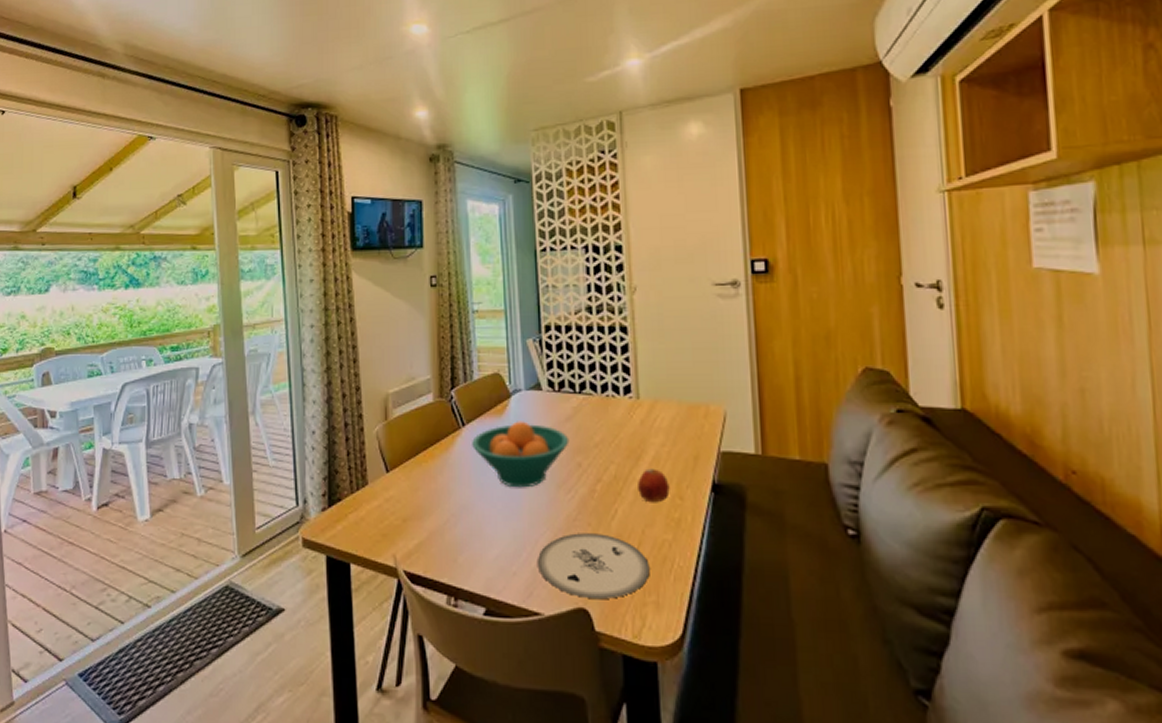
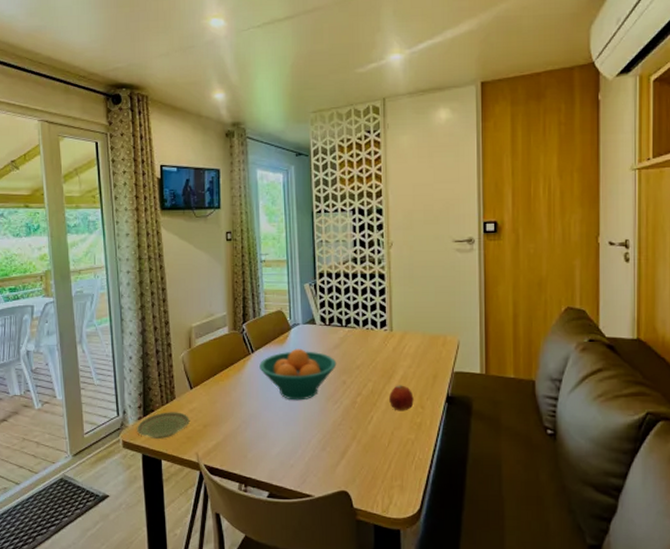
plate: none [320,501,385,536] -> present [137,412,190,439]
plate: present [537,533,650,599] -> none [309,434,397,484]

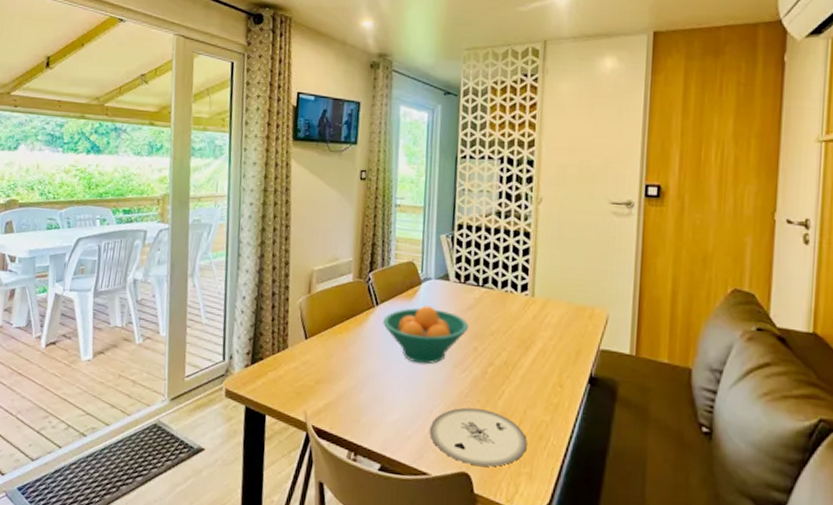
plate: present [137,412,190,439] -> none [242,361,301,391]
plate: none [309,434,397,484] -> present [429,407,527,467]
apple: present [389,385,414,411] -> none [524,358,552,389]

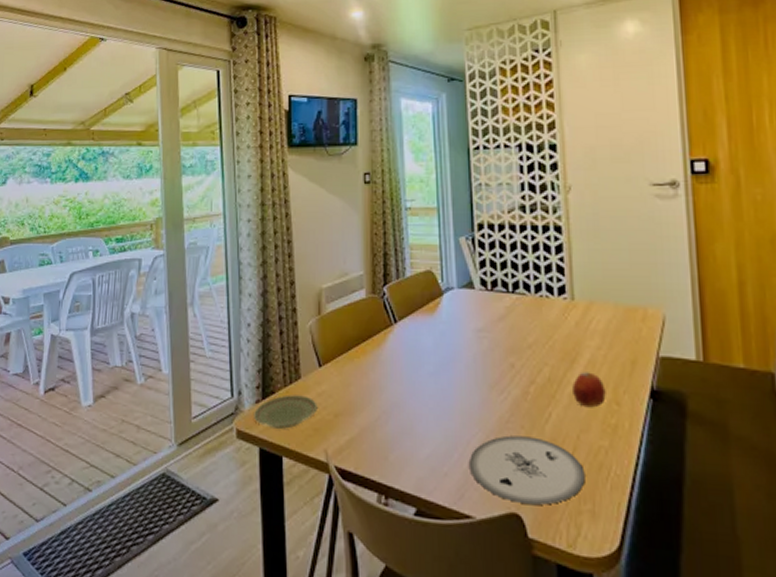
plate: none [242,361,301,391] -> present [254,395,317,429]
fruit bowl: present [383,305,469,365] -> none [404,319,502,388]
apple: none [524,358,552,389] -> present [572,372,606,408]

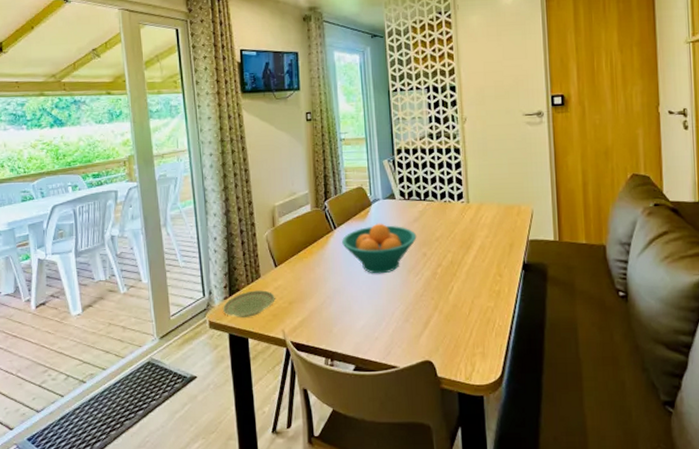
fruit bowl: none [404,319,502,388] -> present [342,223,417,274]
plate: present [468,435,585,505] -> none [393,305,478,353]
apple: present [572,372,606,408] -> none [468,254,492,280]

